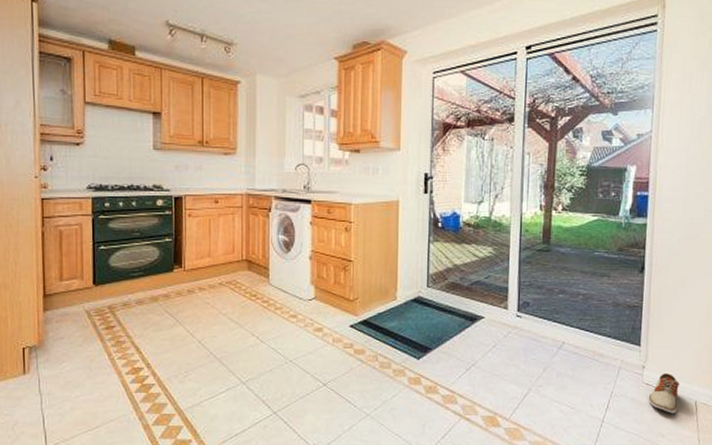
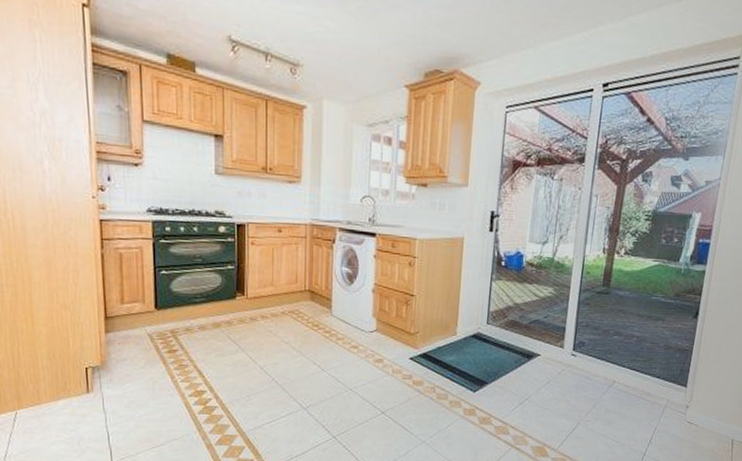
shoe: present [648,373,679,414] -> none [688,413,719,450]

